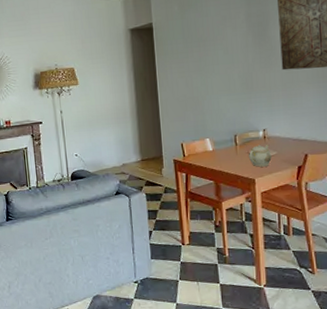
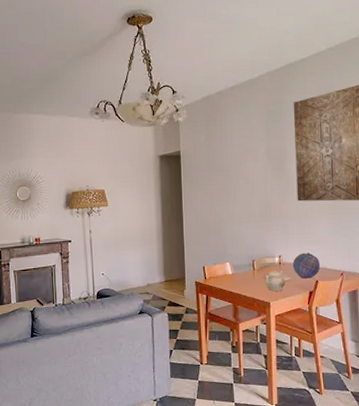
decorative ball: none [278,124,310,153] -> present [292,252,321,279]

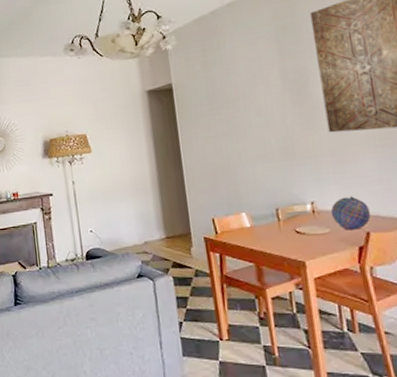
teapot: present [265,270,286,291] -> none [295,220,325,247]

